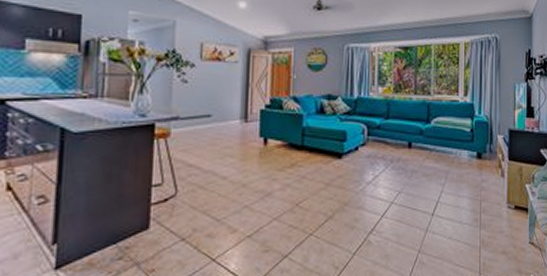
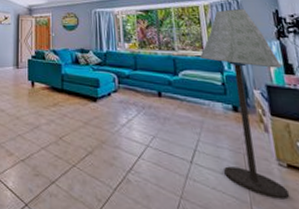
floor lamp: none [454,47,525,240] -> present [200,8,290,200]

